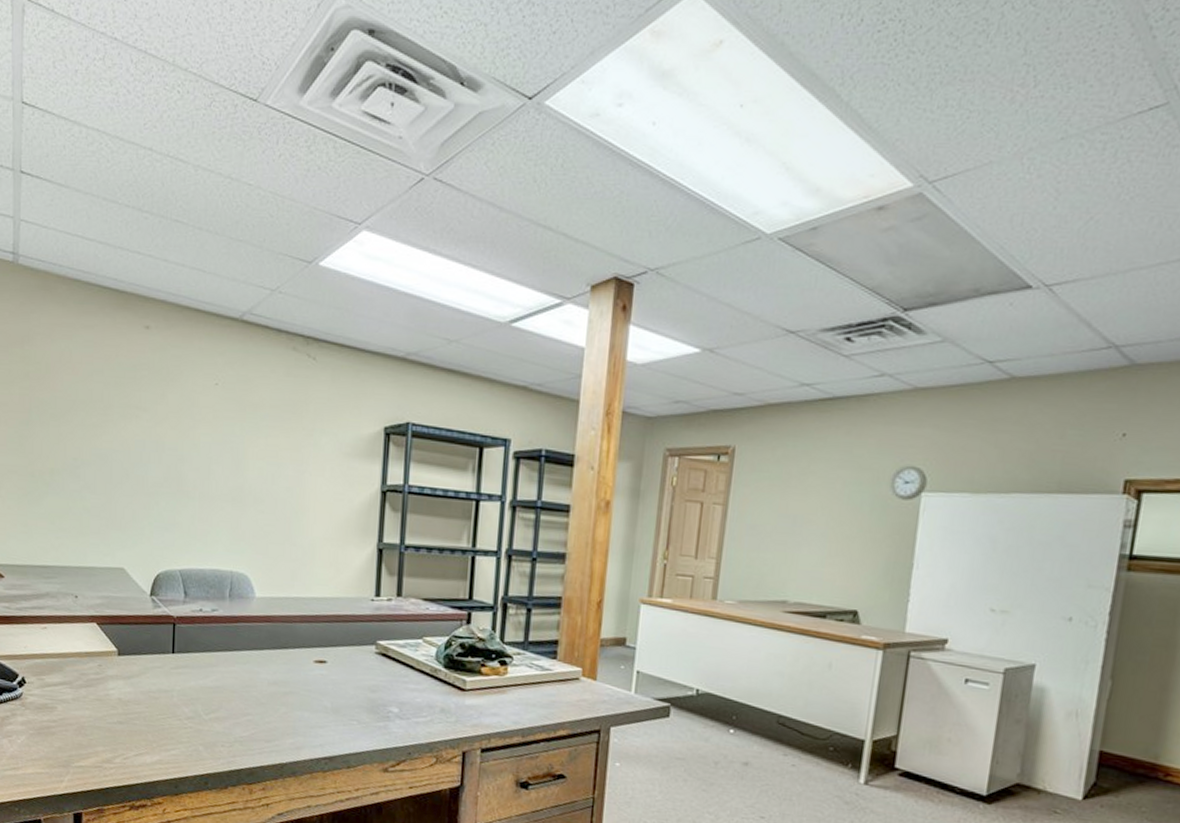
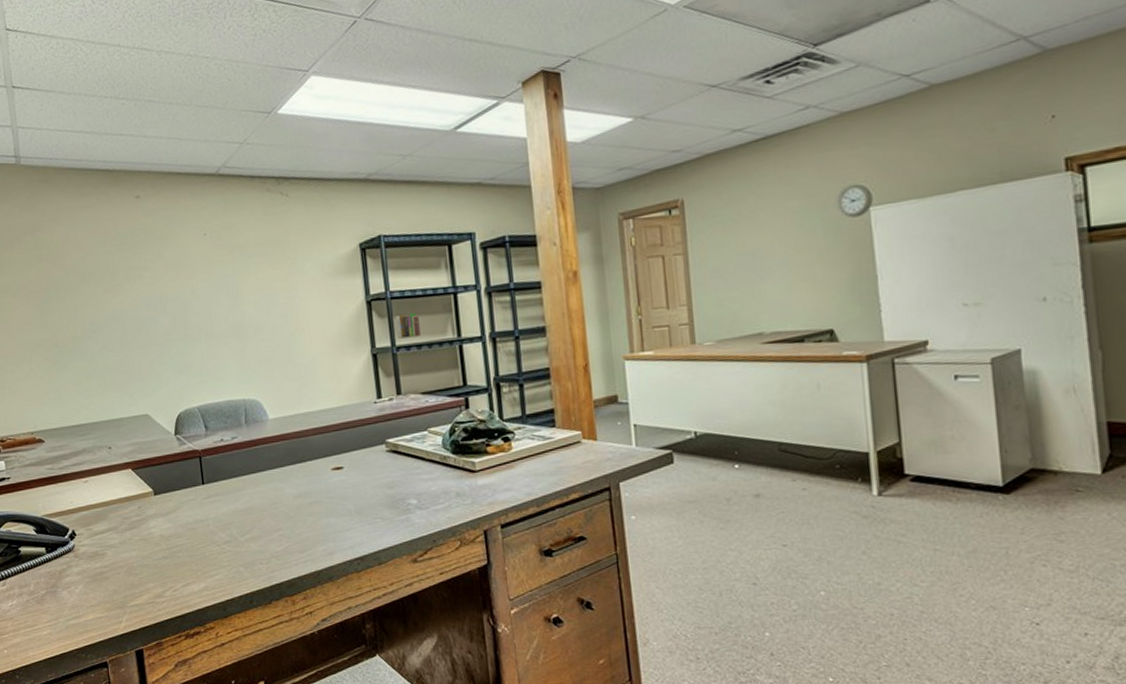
books: none [408,512,435,539] -> present [395,313,421,339]

